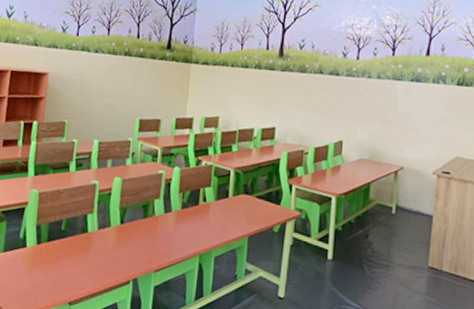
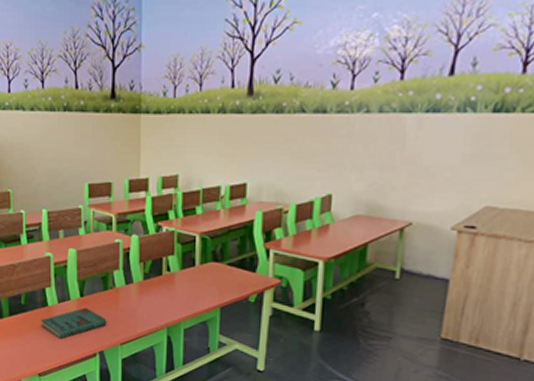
book: none [78,234,144,265] -> present [41,307,107,339]

